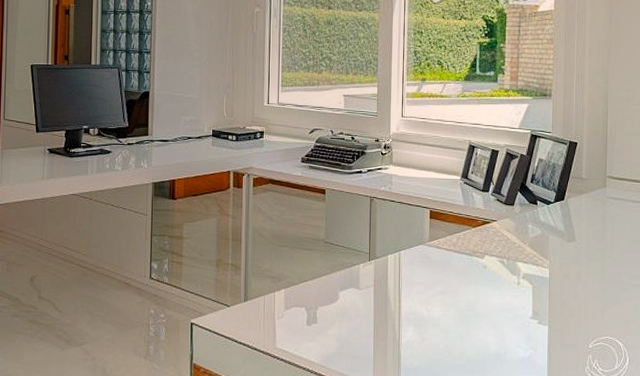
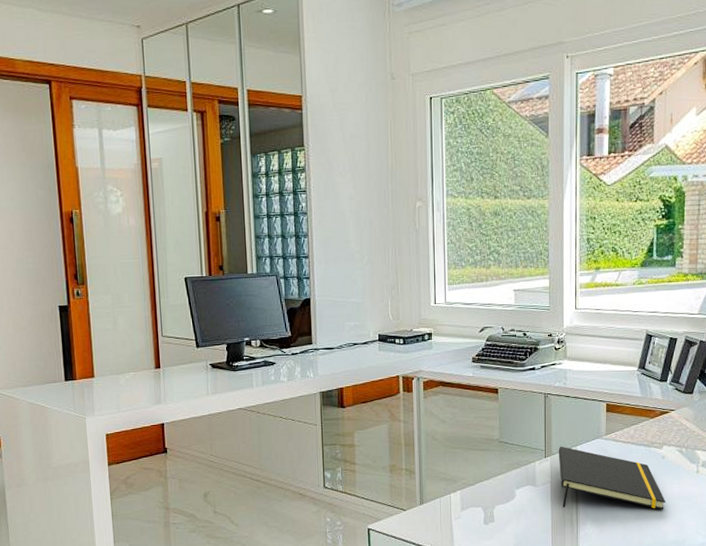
notepad: none [382,250,487,321] -> present [558,446,665,510]

